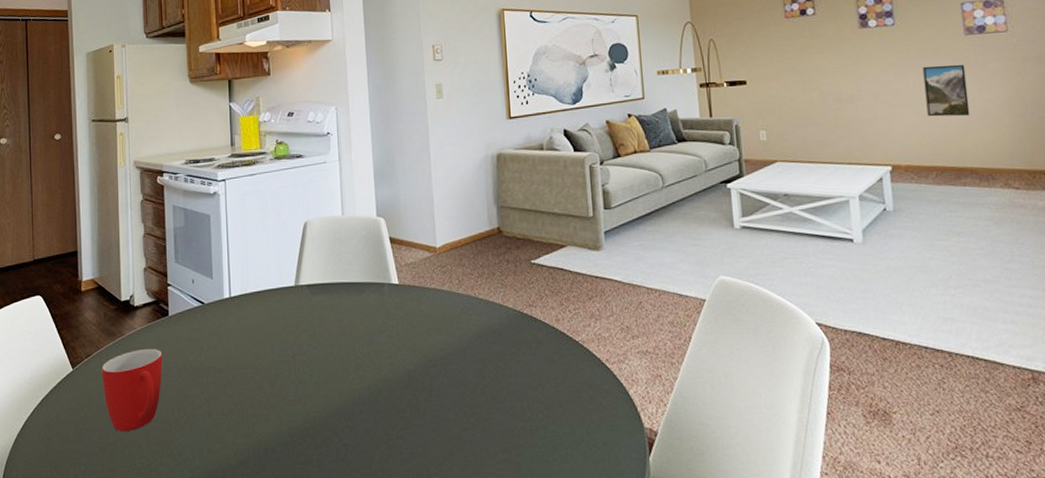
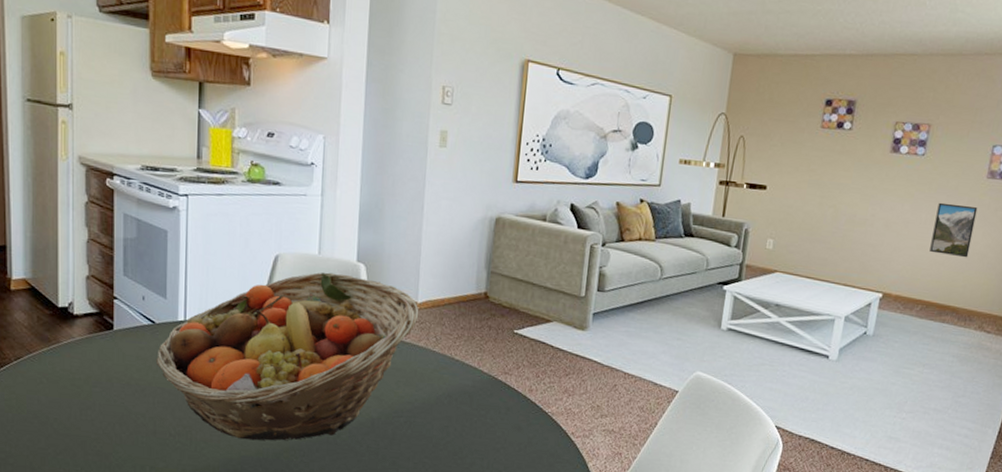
mug: present [101,349,163,432] -> none [33,359,104,439]
fruit basket: none [207,230,440,410] -> present [156,272,419,441]

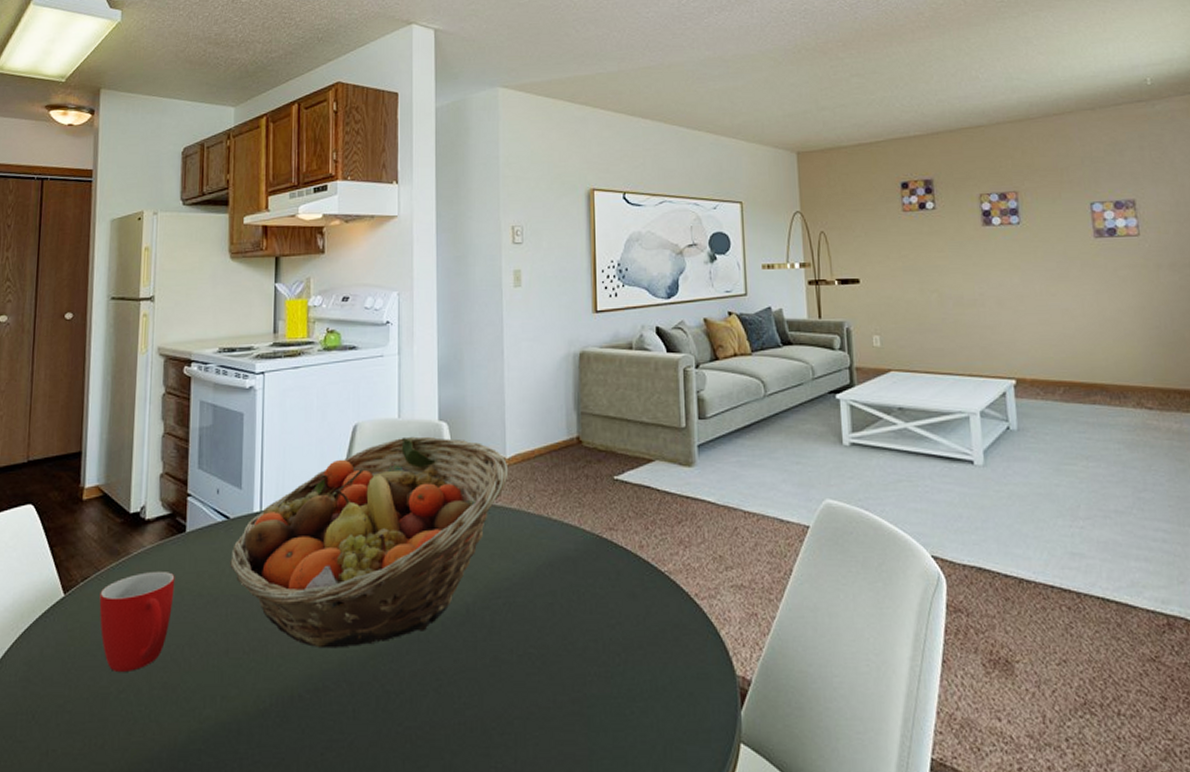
mug: none [33,359,104,439] -> present [99,572,175,673]
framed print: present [929,202,978,258] -> none [1050,269,1100,327]

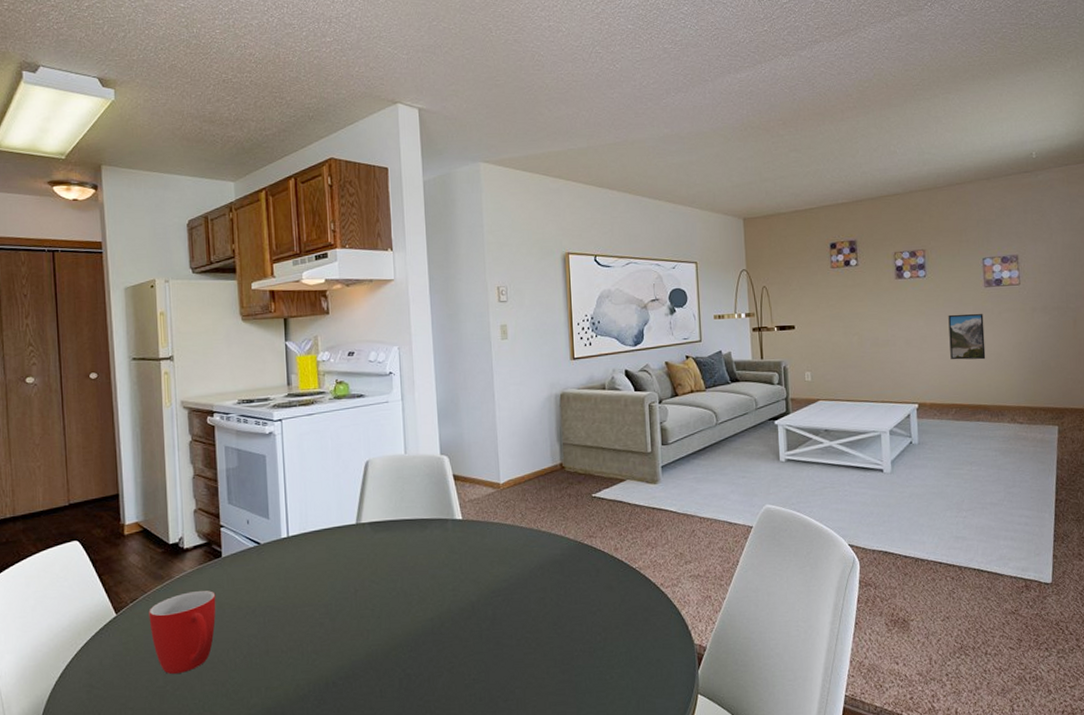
fruit basket: present [230,436,509,649] -> none [264,468,503,645]
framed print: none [1050,269,1100,327] -> present [948,313,986,360]

